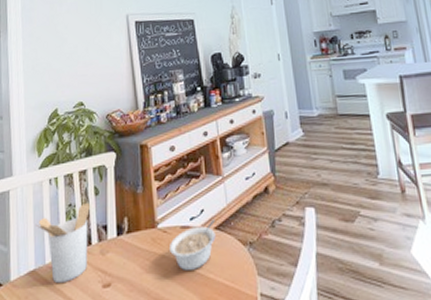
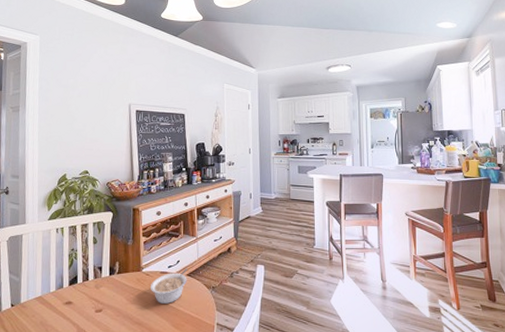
utensil holder: present [35,203,90,284] -> none [43,249,89,307]

